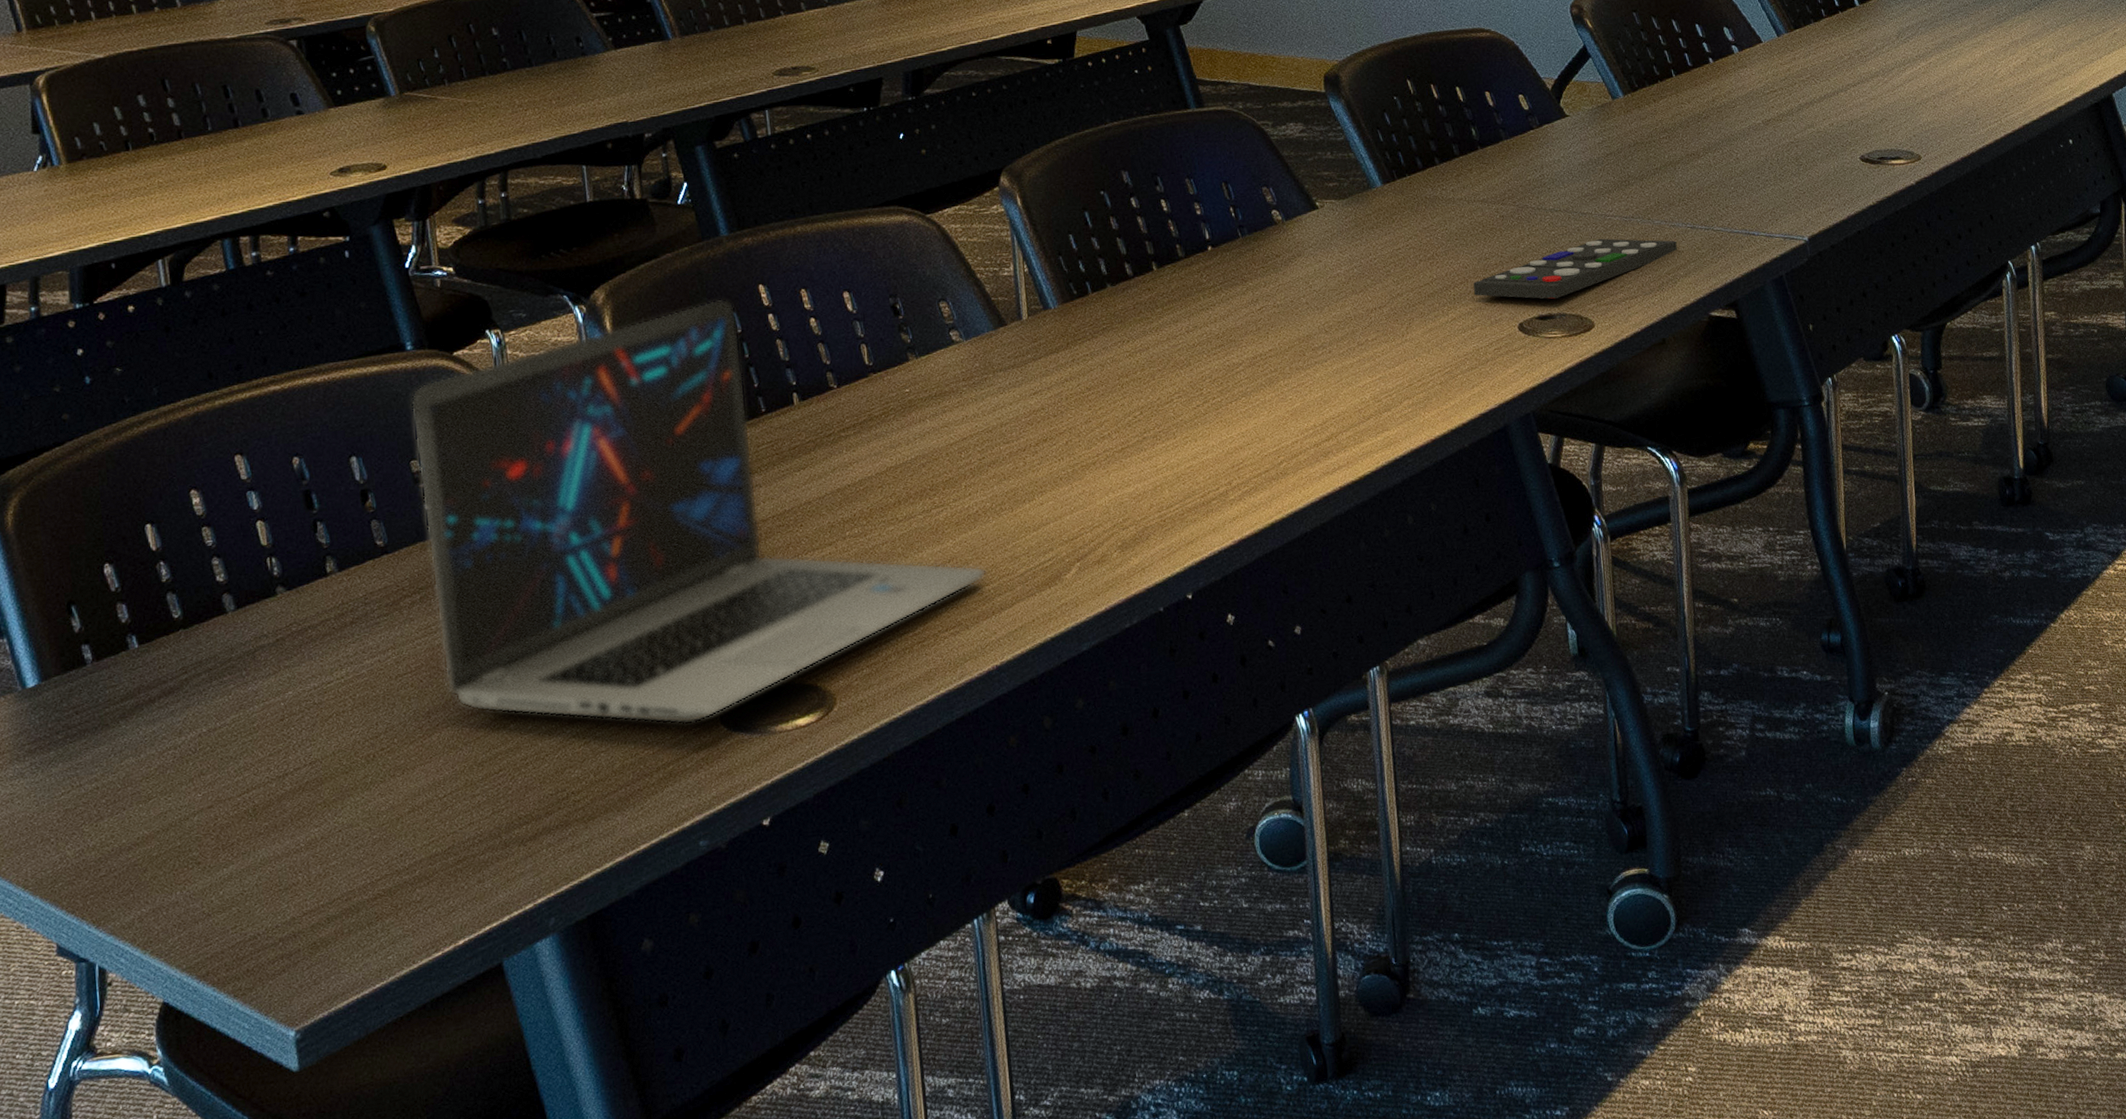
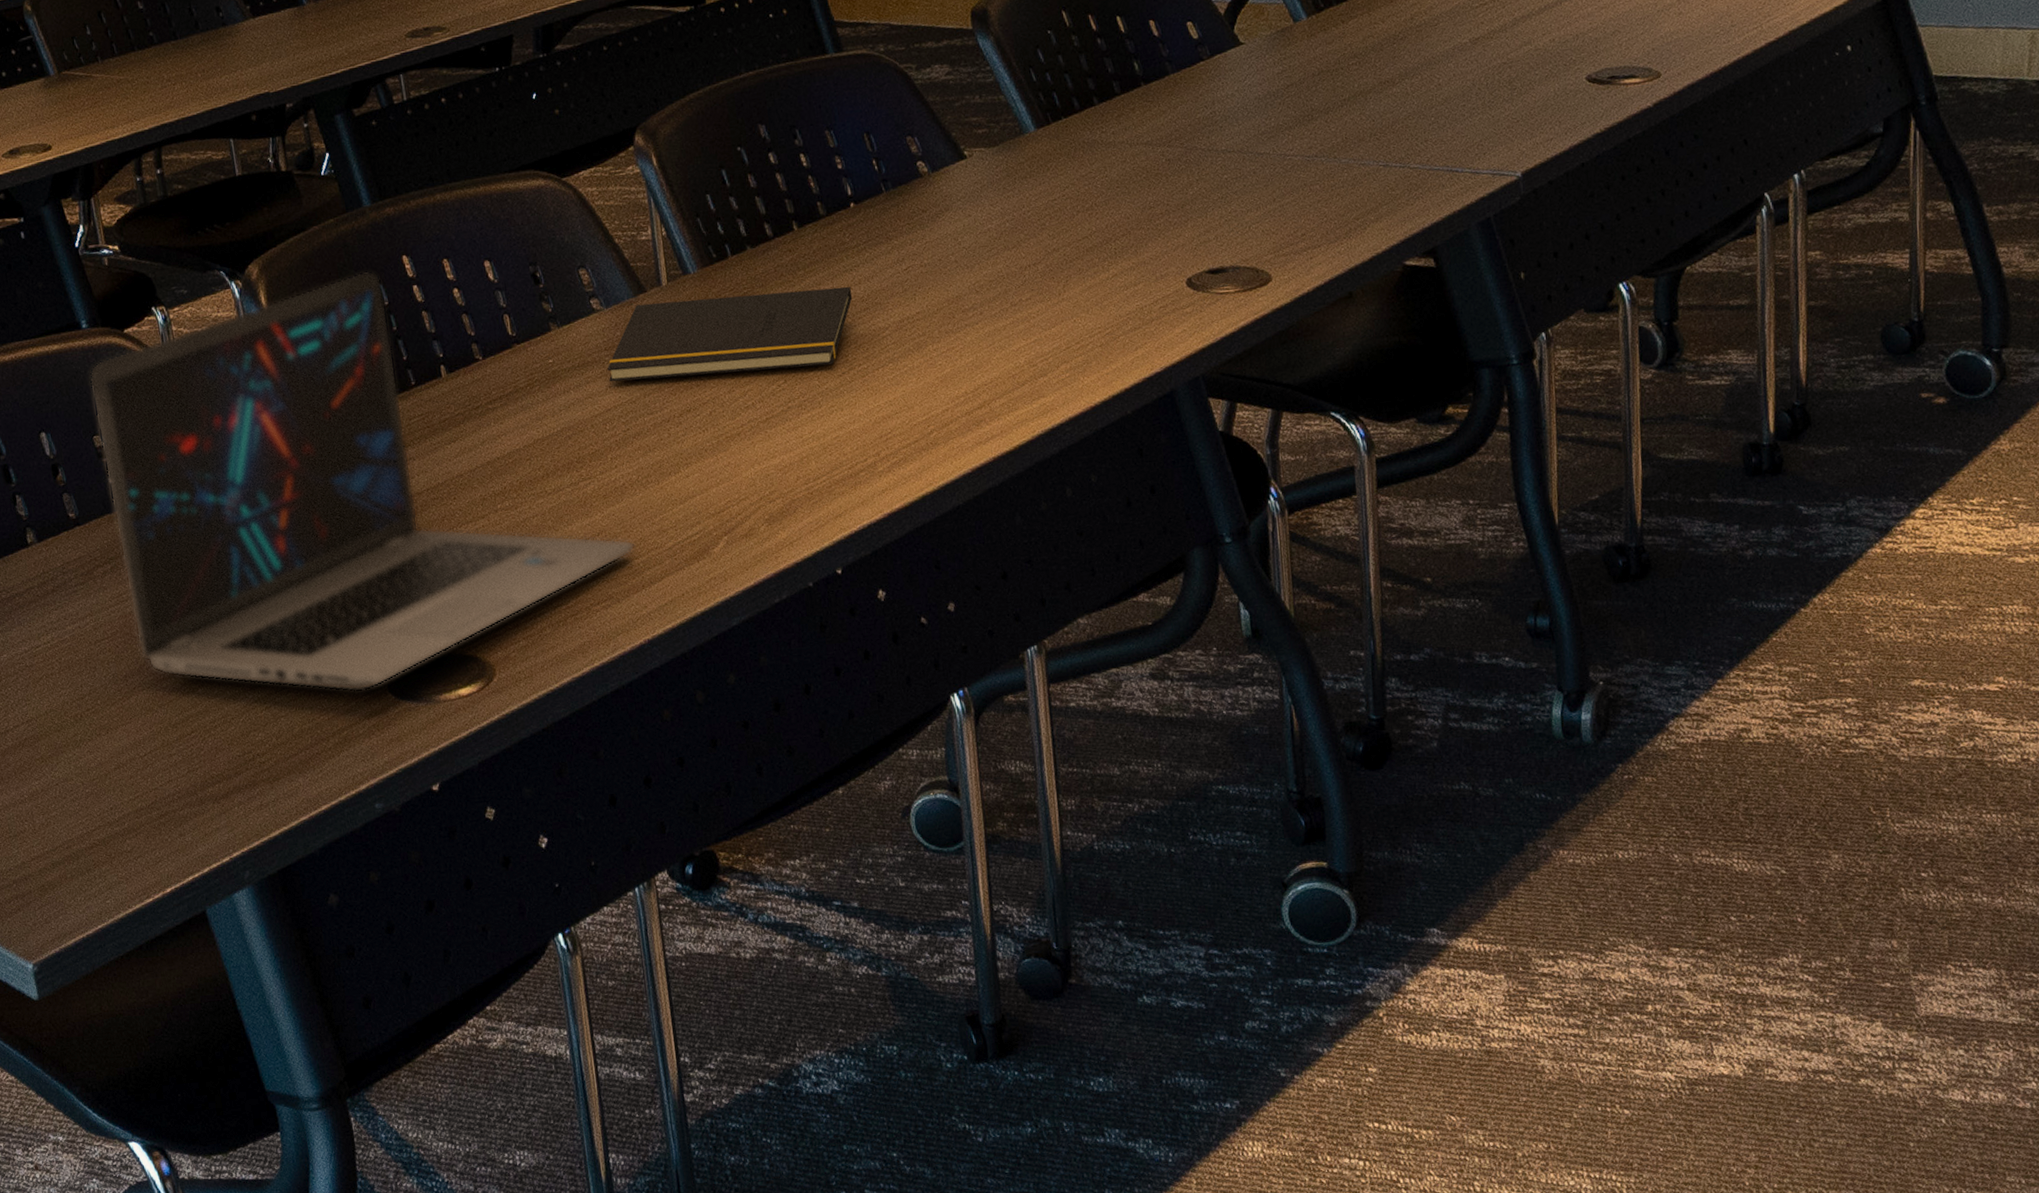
notepad: none [964,324,1209,412] -> present [607,286,853,382]
remote control: present [1473,238,1677,300] -> none [1136,181,1367,251]

